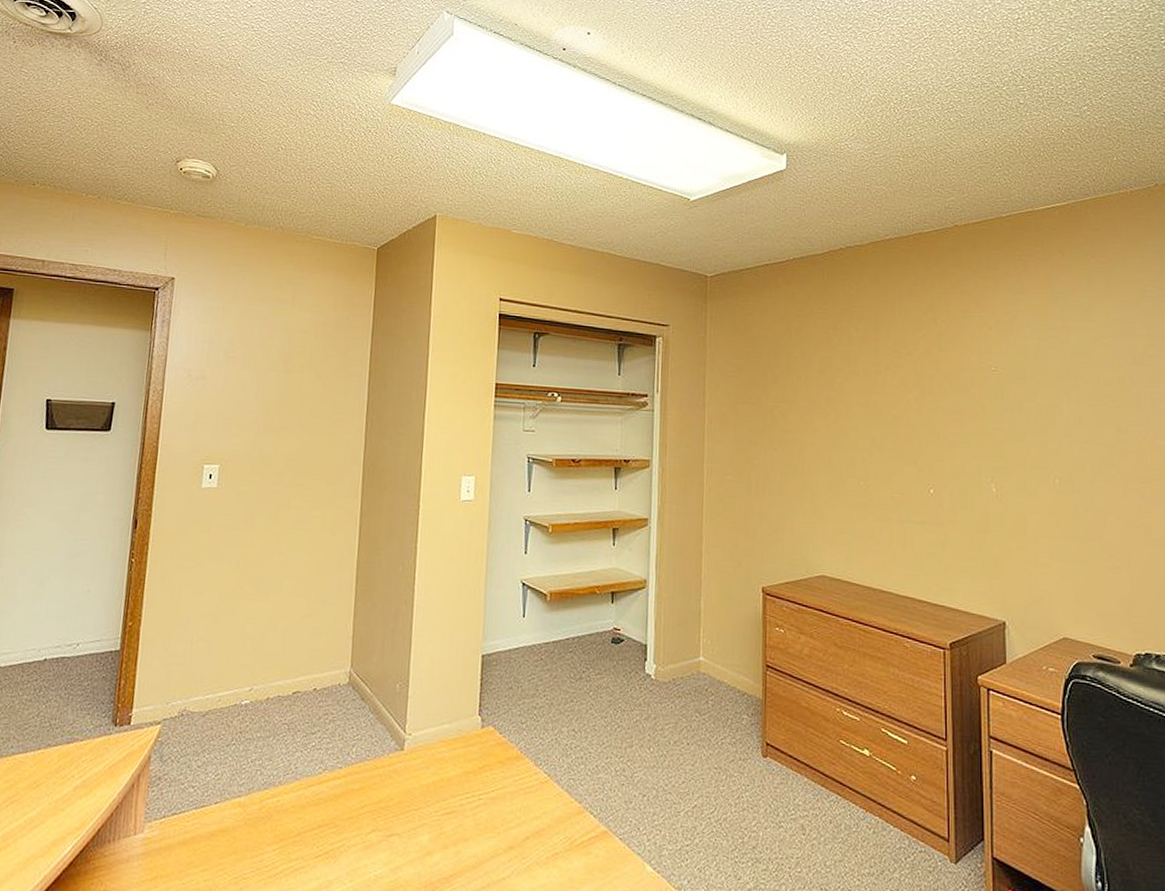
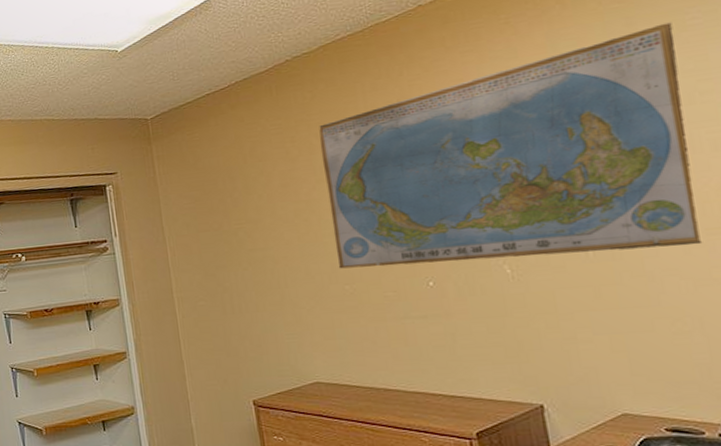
world map: none [857,290,1137,490] -> present [319,22,703,269]

